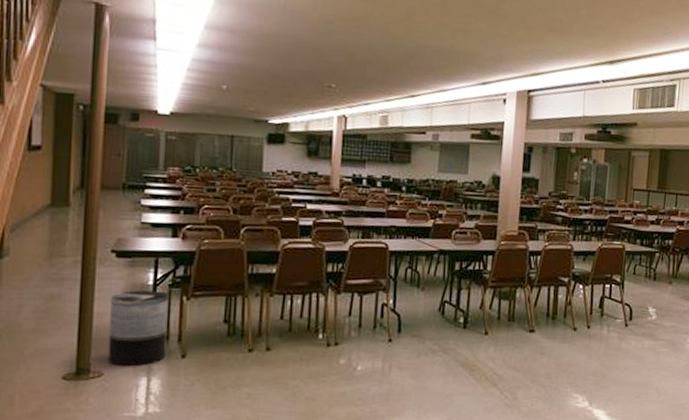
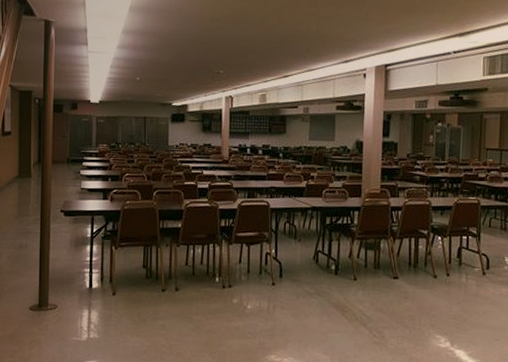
trash can: present [108,290,169,367] -> none [60,241,102,302]

